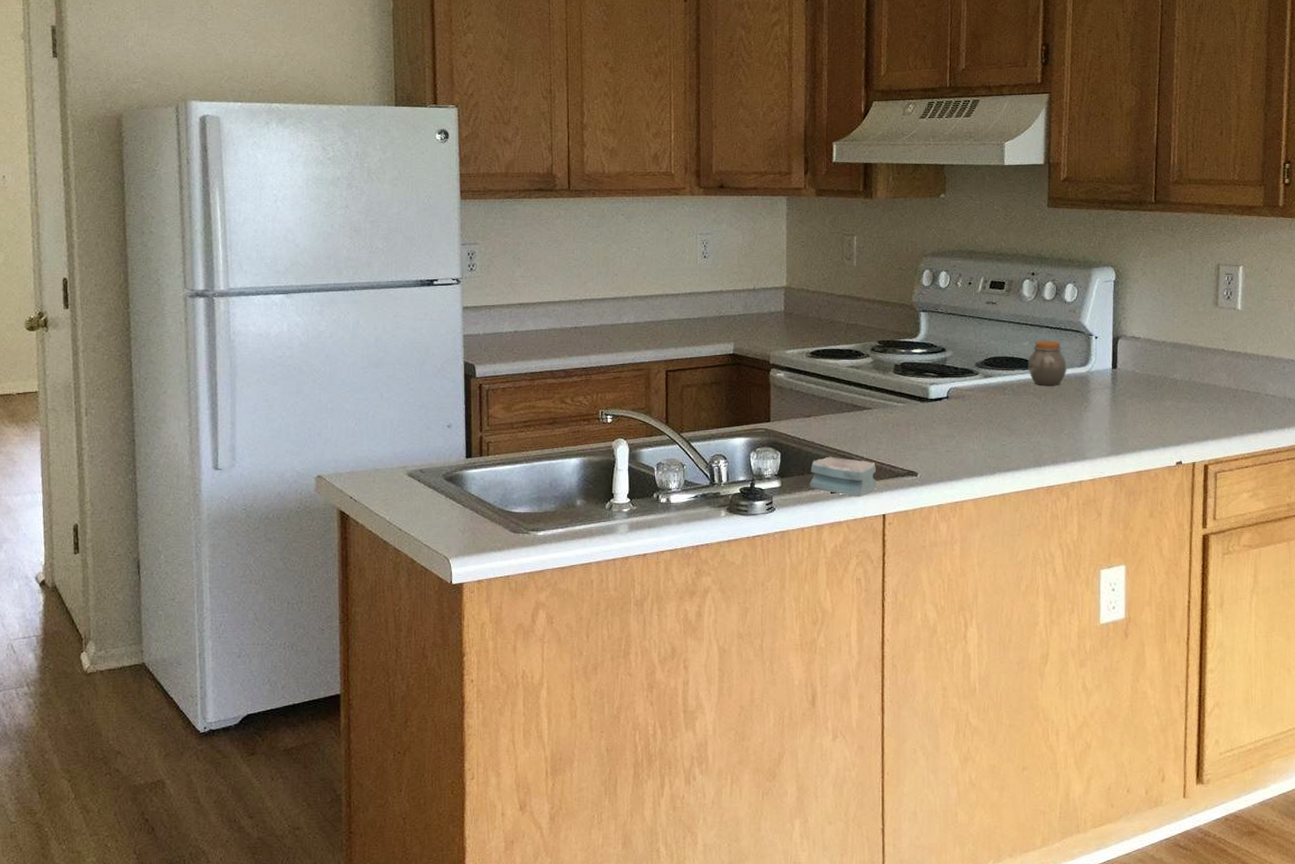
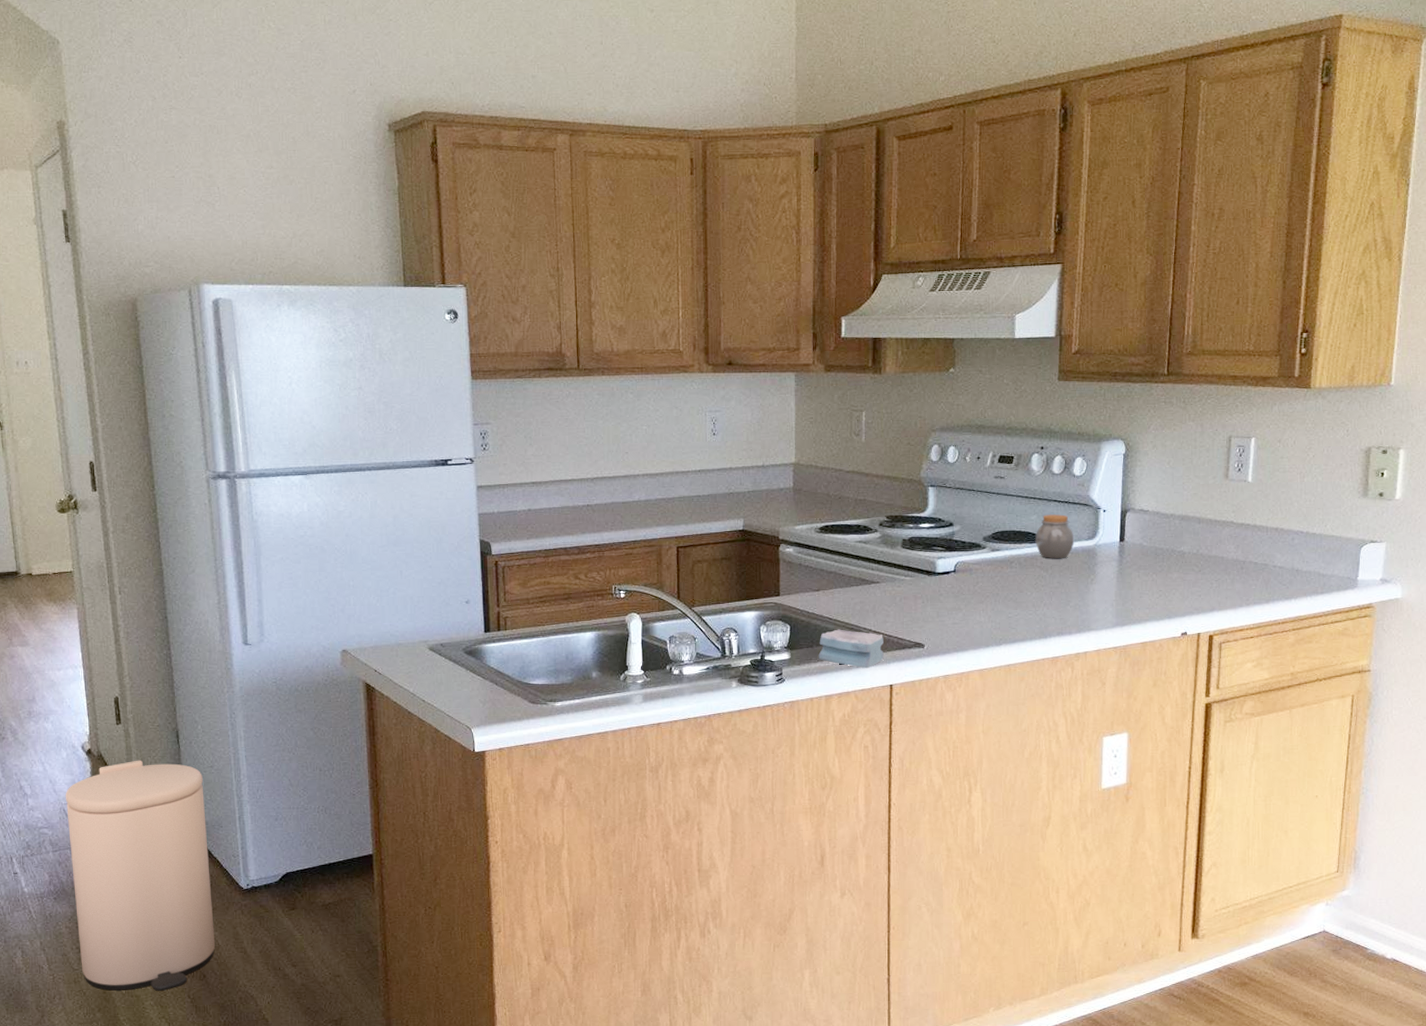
pedal bin: none [14,592,166,847] -> present [65,760,215,992]

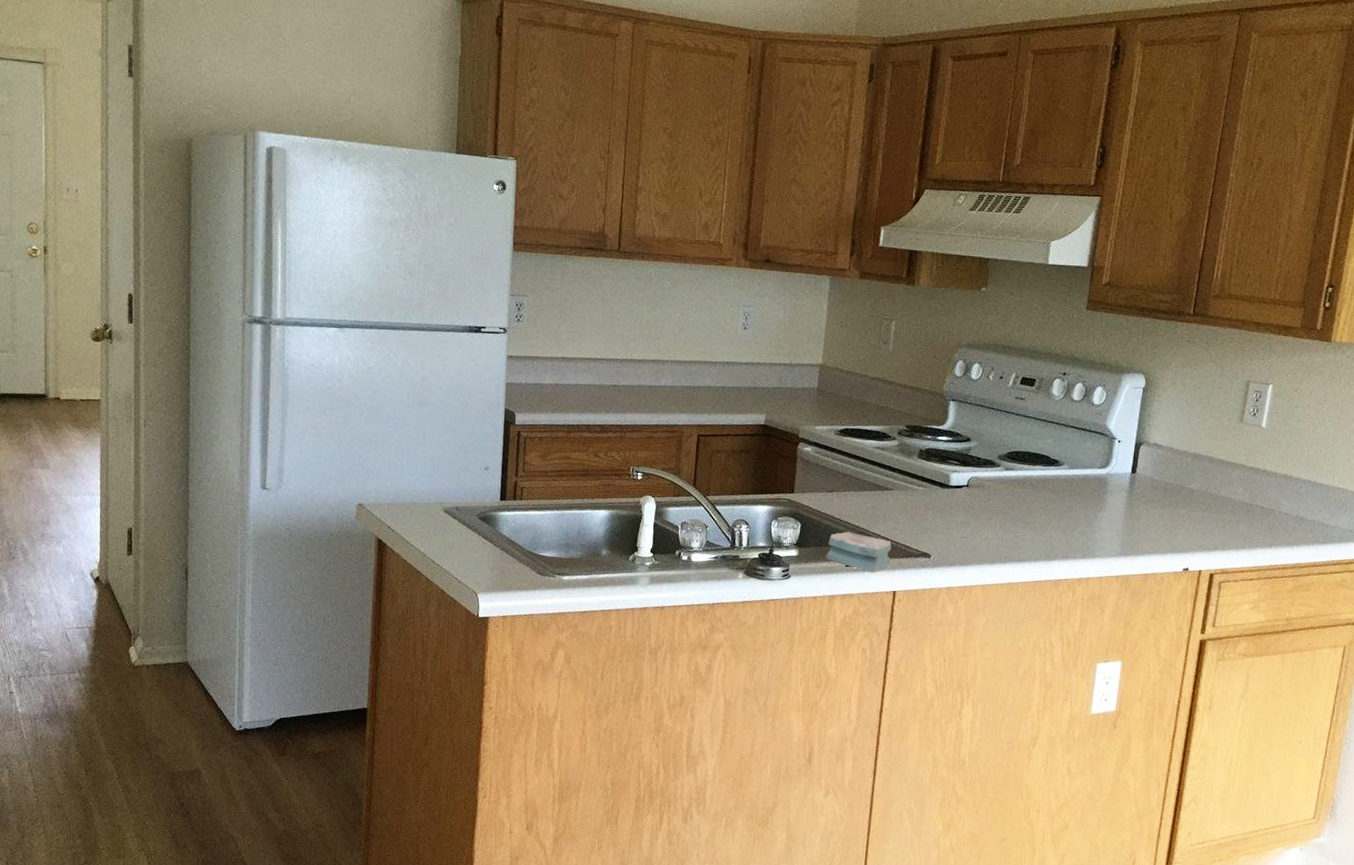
pedal bin: present [65,760,215,992] -> none [66,592,207,824]
jar: present [1035,514,1075,558] -> none [1049,439,1088,484]

